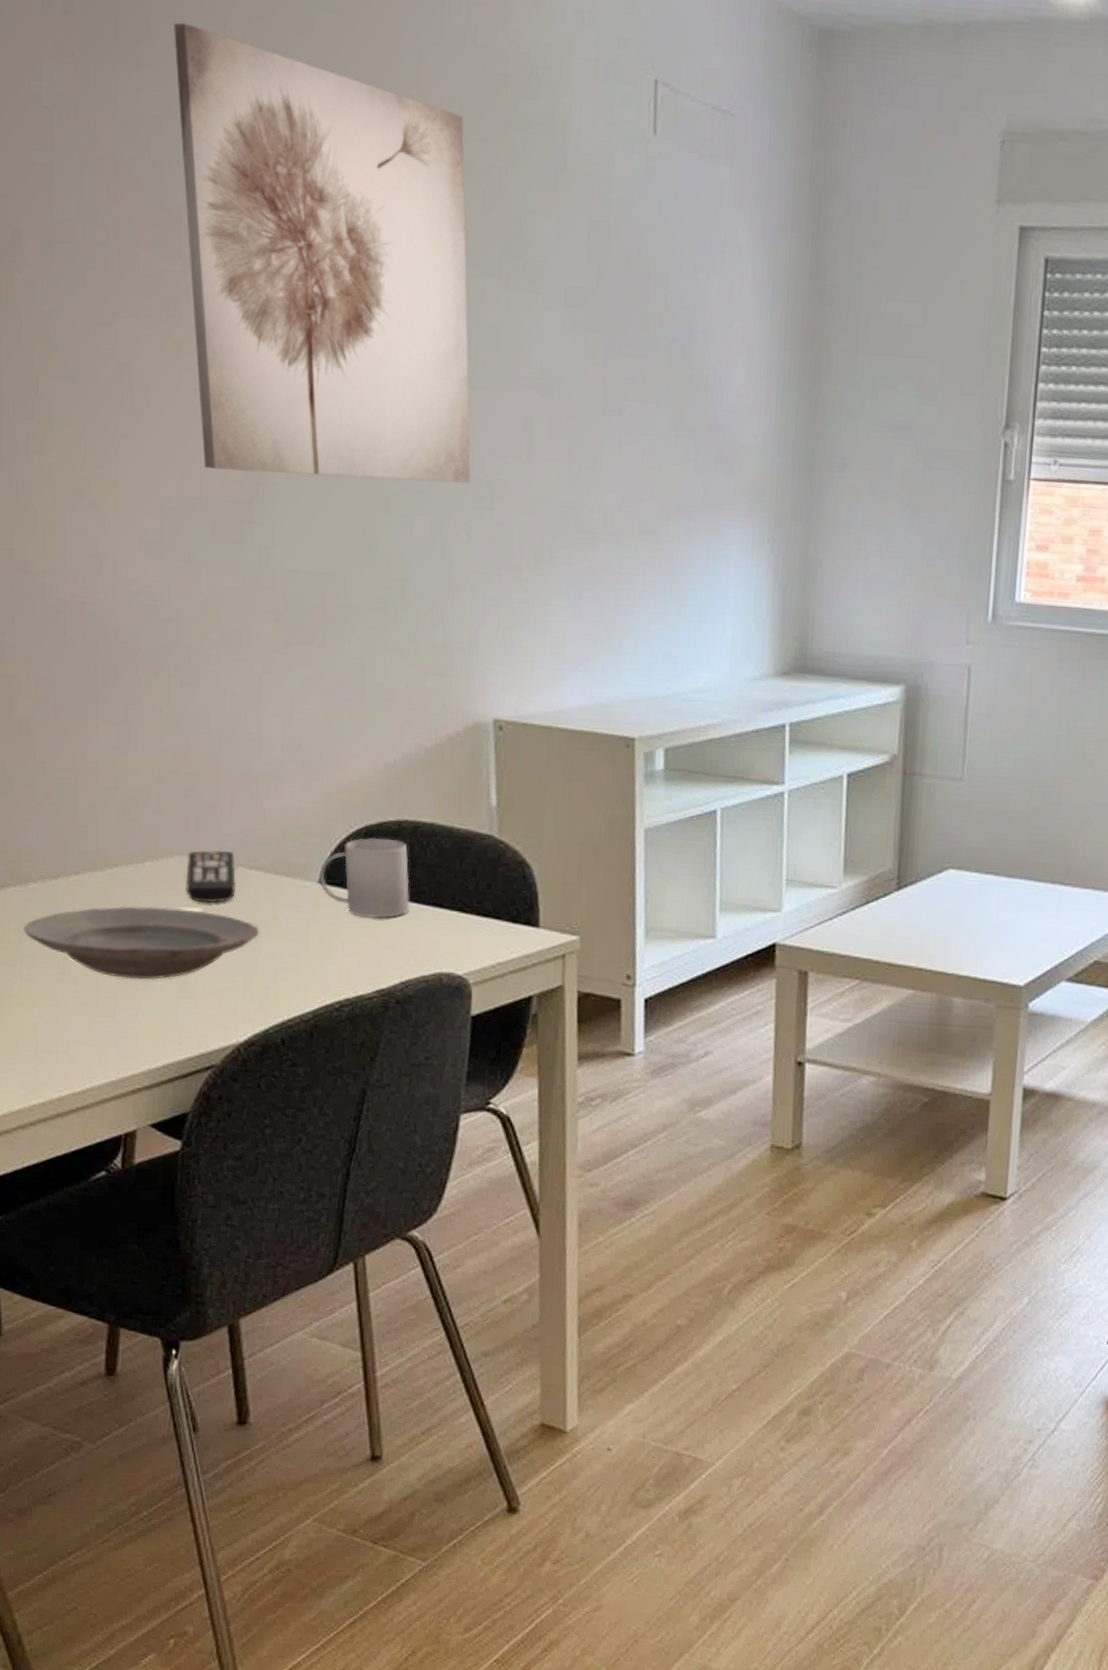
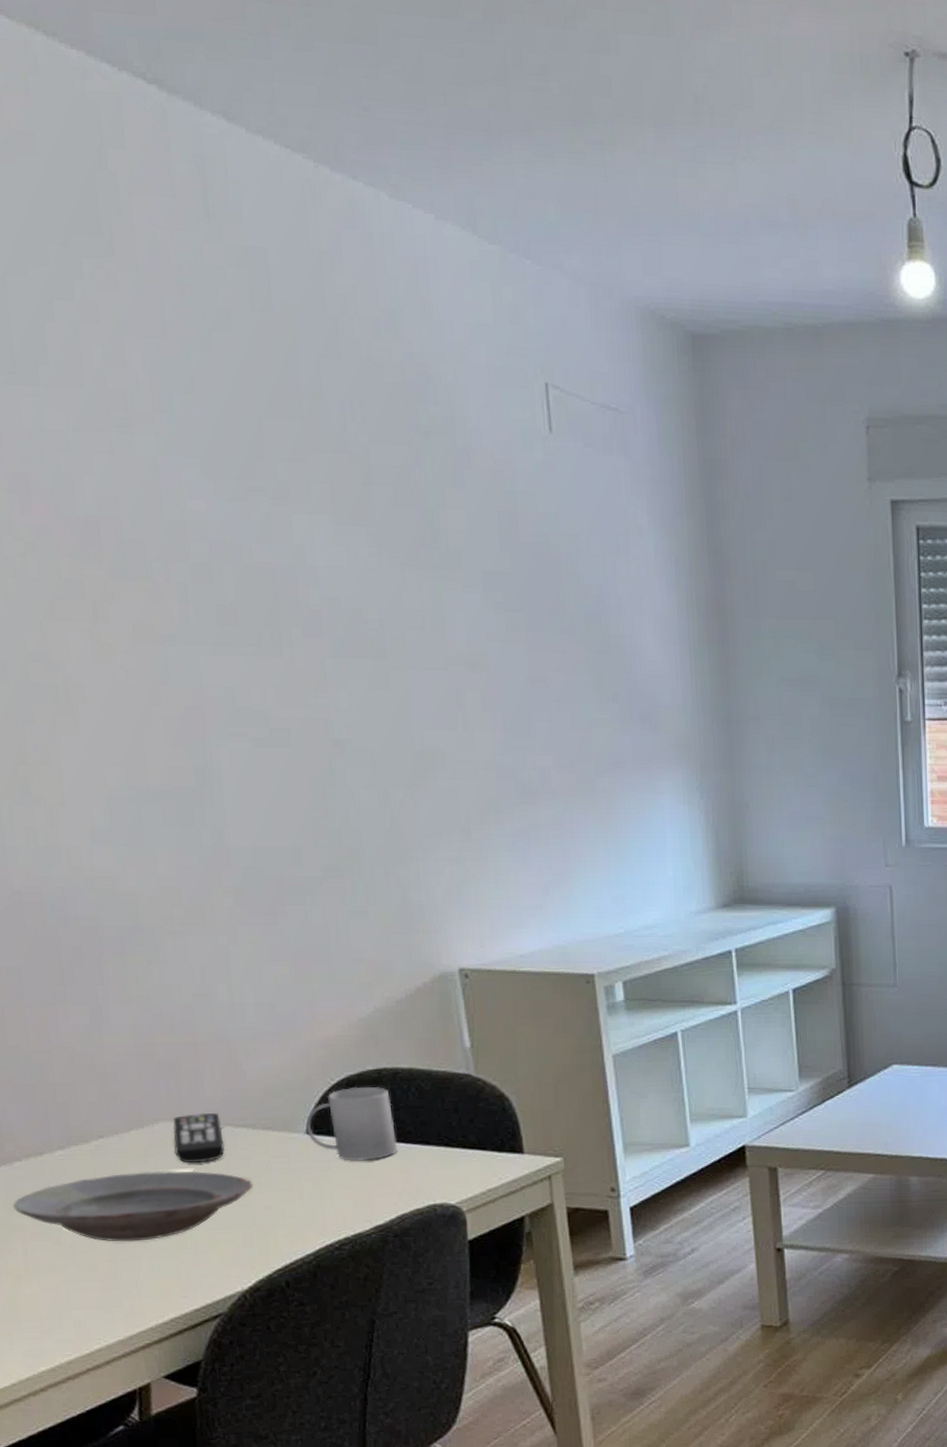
wall art: present [174,22,471,483] -> none [70,344,412,759]

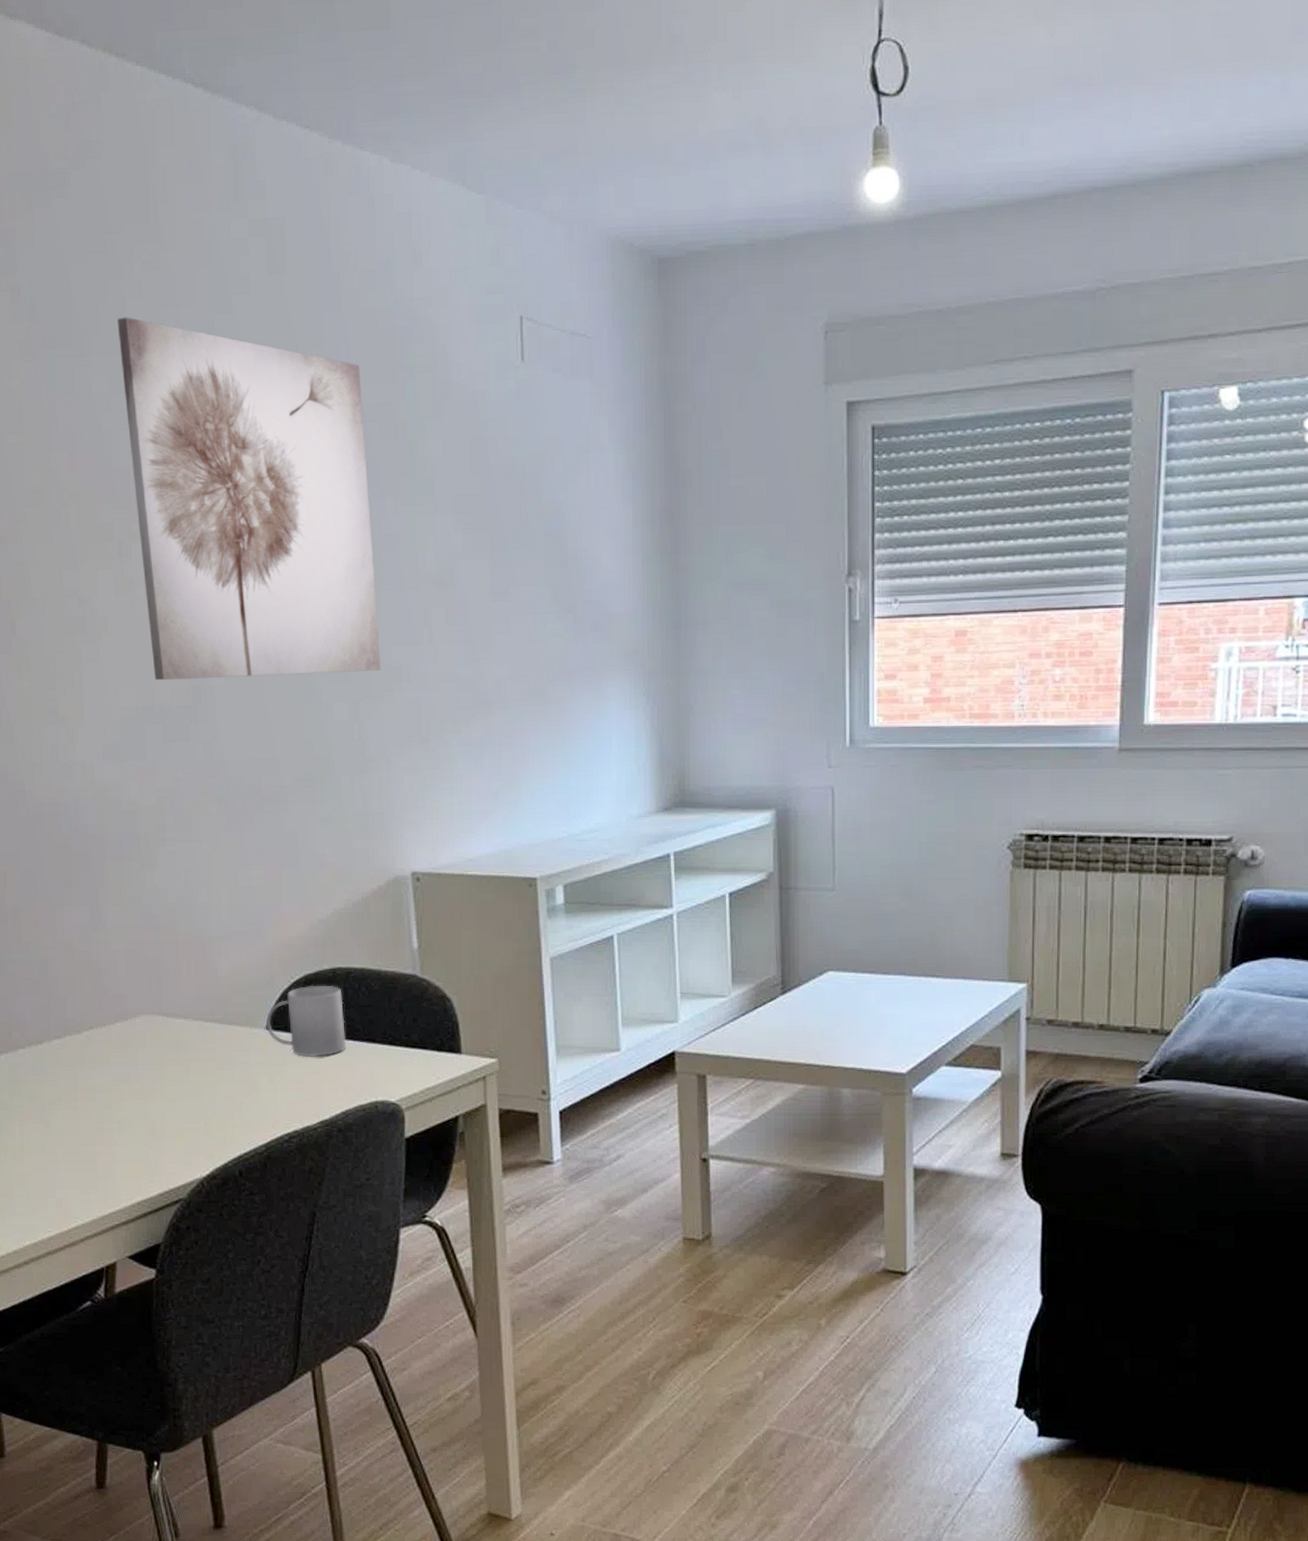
plate: present [13,1170,254,1242] -> none [15,1060,217,1127]
wall art: none [70,344,412,759] -> present [117,317,381,681]
remote control: present [173,1112,225,1163] -> none [151,1007,194,1055]

